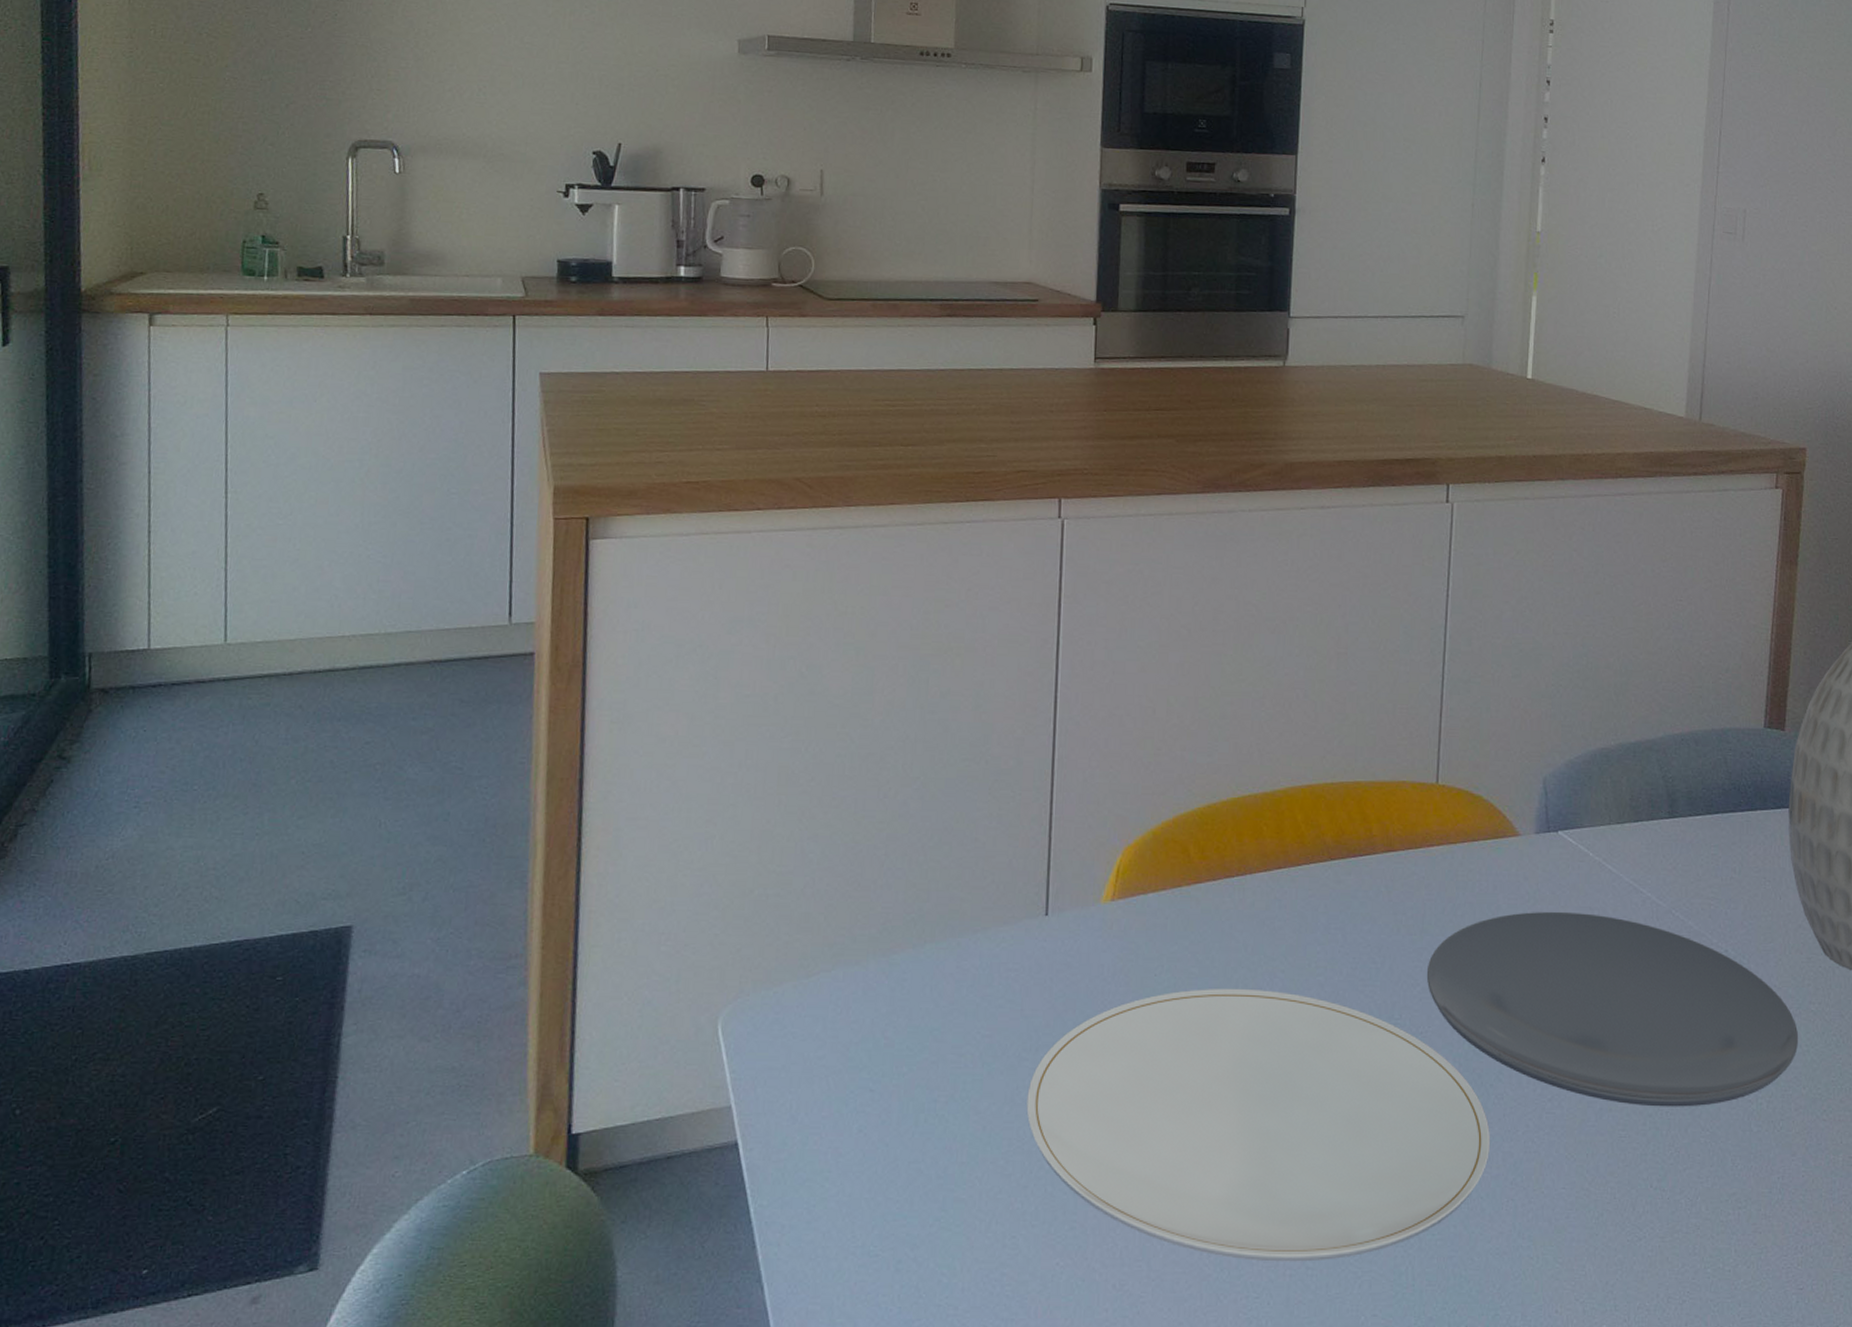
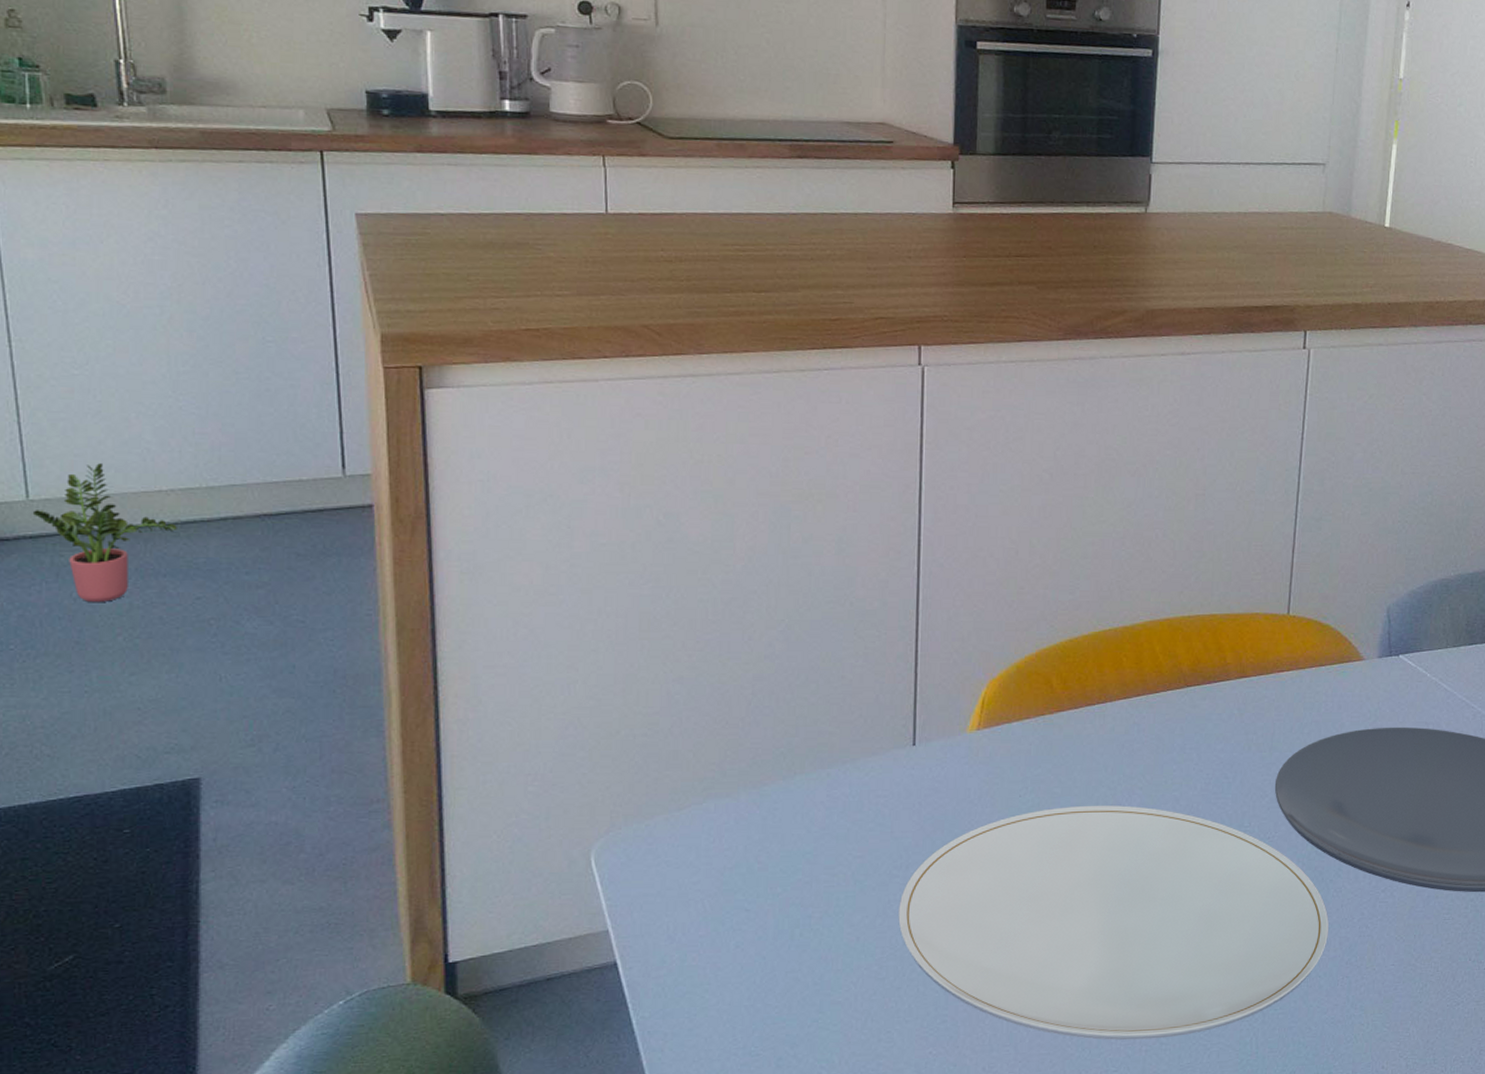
potted plant: none [228,609,355,746] -> present [32,463,177,603]

